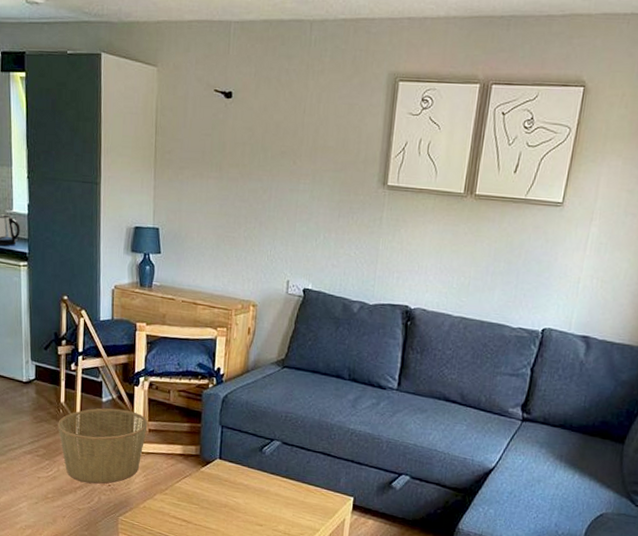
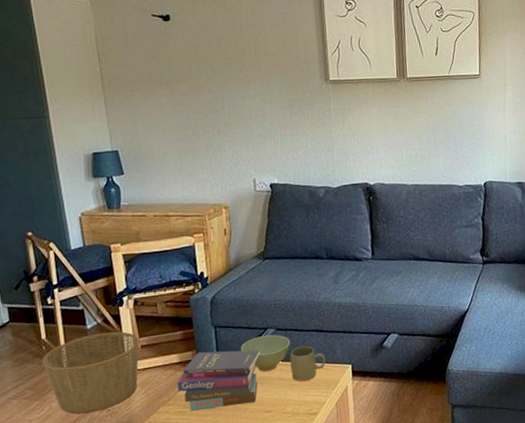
books: none [176,448,263,512] -> present [177,350,261,411]
bowl: none [243,446,295,484] -> present [240,334,291,372]
mug: none [289,466,328,504] -> present [289,345,326,382]

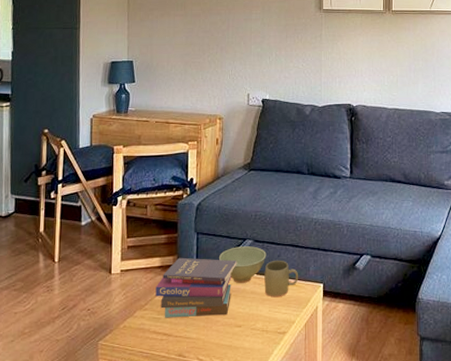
basket: present [42,331,140,414] -> none [36,230,126,310]

